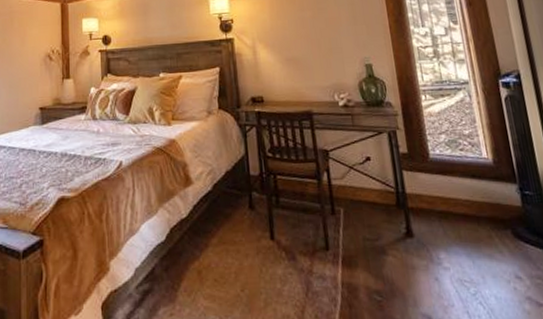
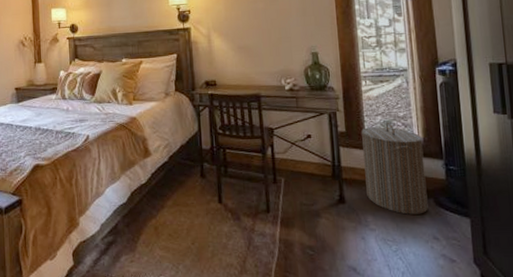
laundry hamper: none [424,141,507,249] -> present [360,122,428,215]

